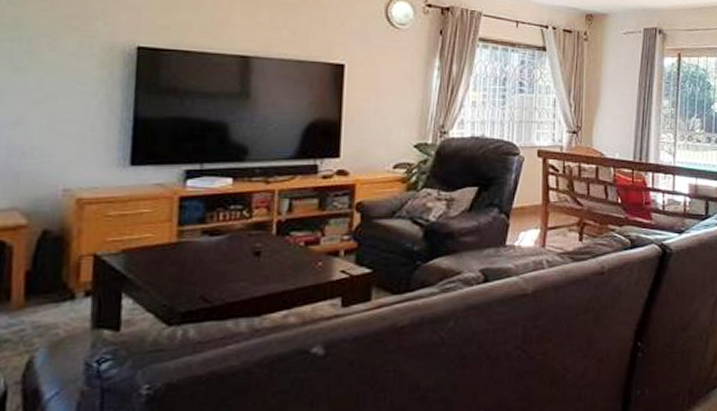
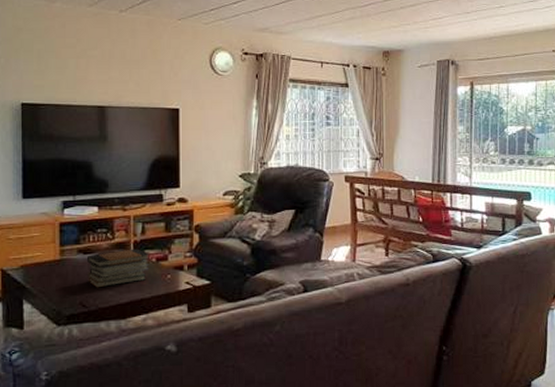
book stack: none [213,230,297,278] -> present [86,248,150,288]

